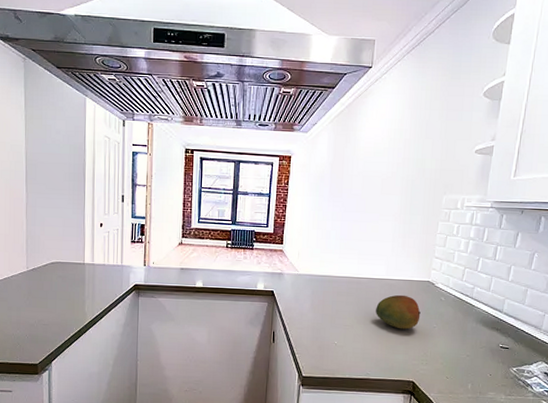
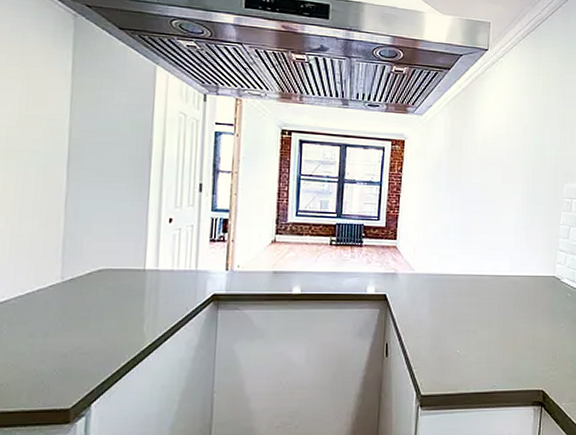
fruit: present [376,294,421,330] -> none [501,292,548,332]

